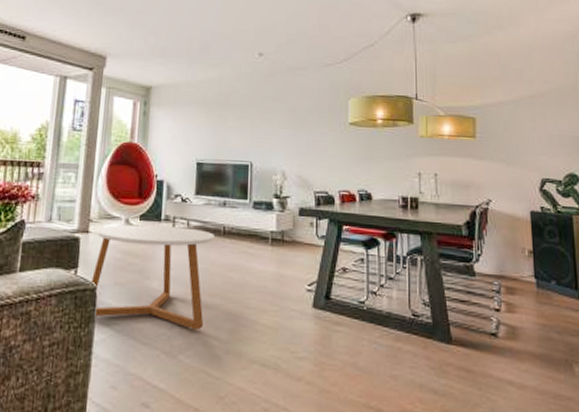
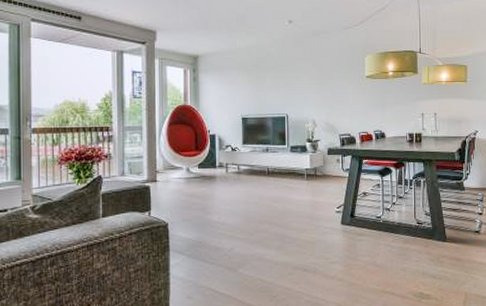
coffee table: present [90,224,216,330] -> none [162,171,262,250]

